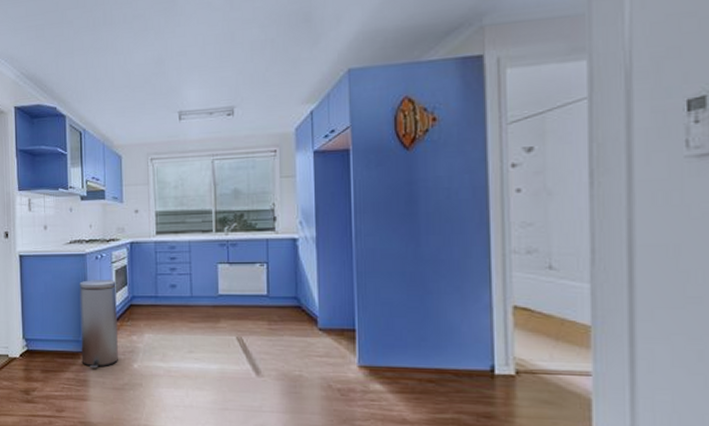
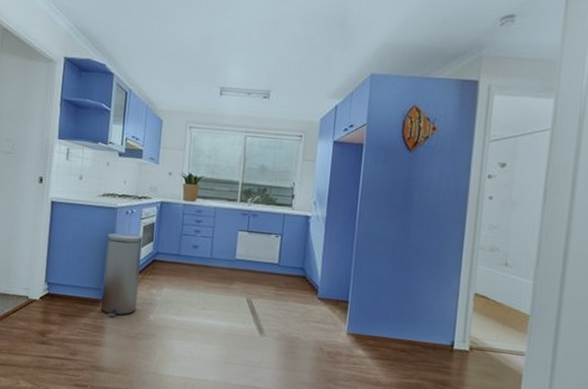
potted plant: none [147,207,175,238] -> present [180,171,206,202]

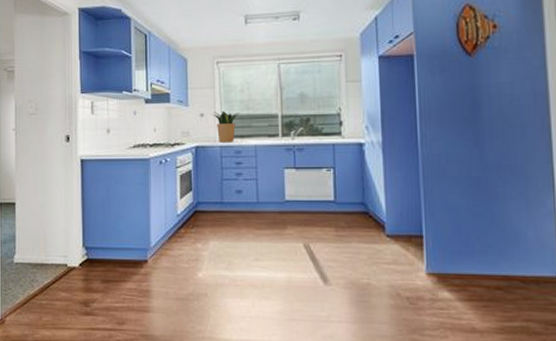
pedal bin: present [100,232,143,317] -> none [143,184,182,278]

